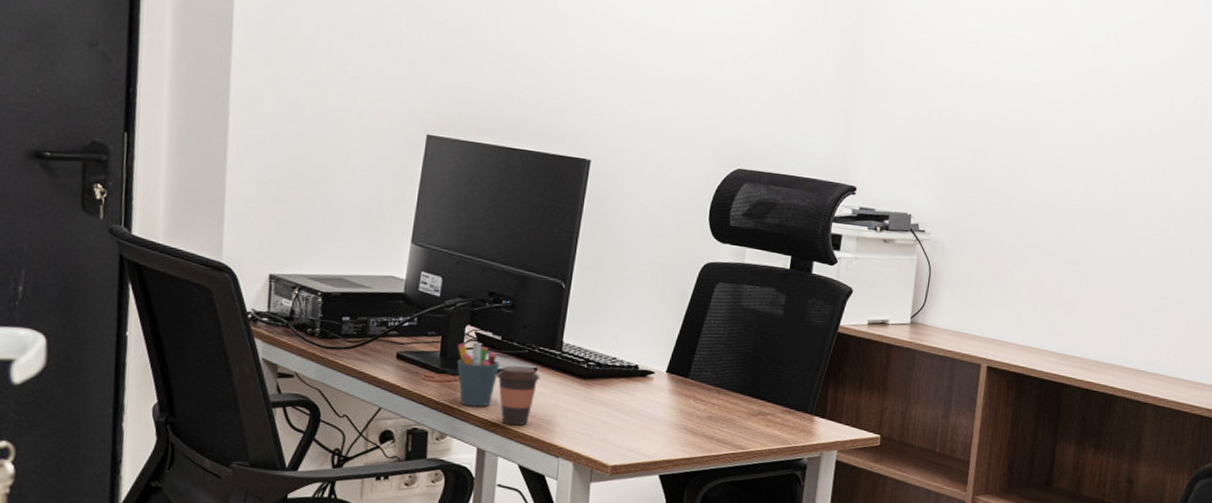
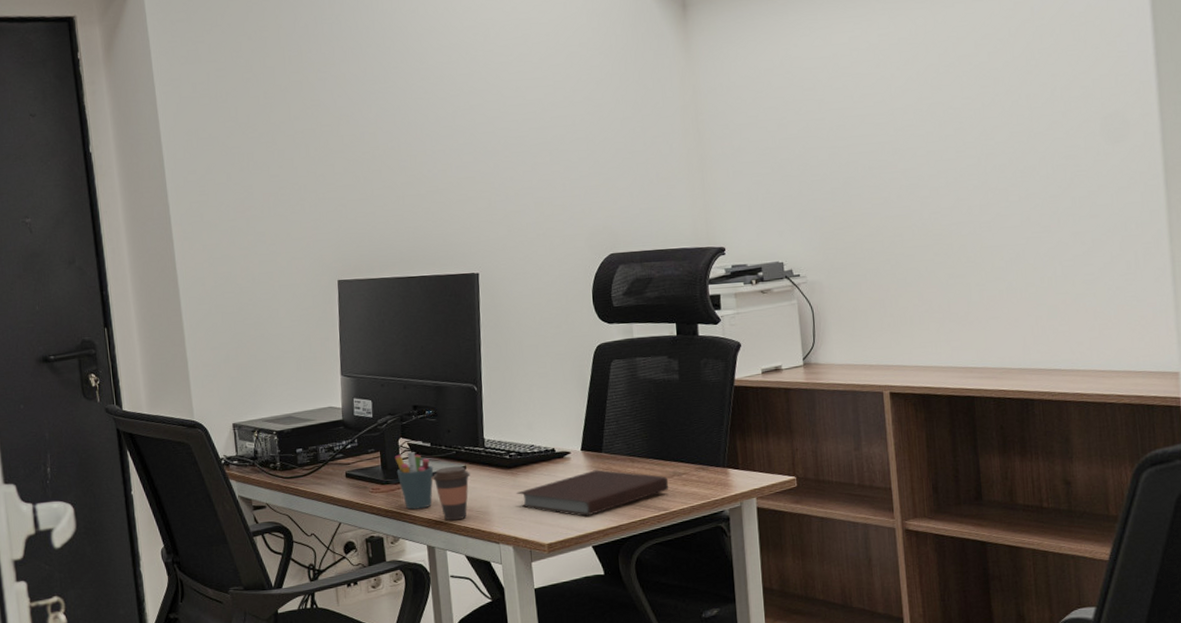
notebook: none [588,395,752,443] -> present [516,470,669,517]

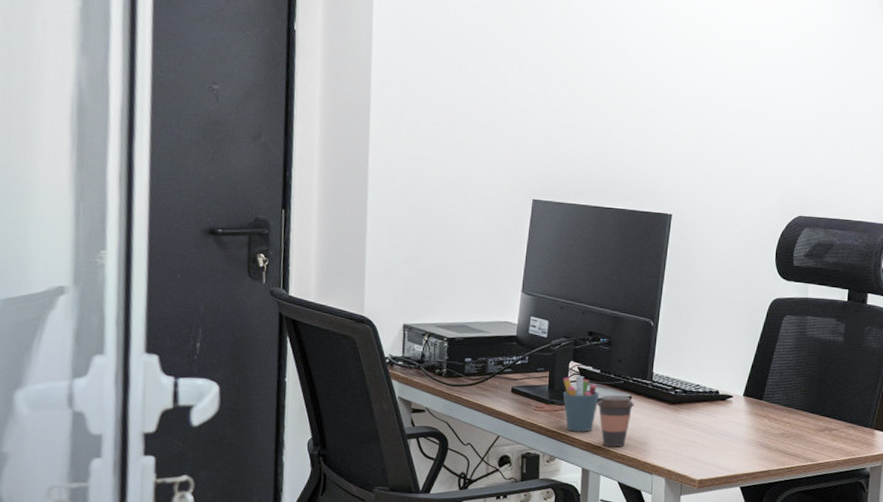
notebook: present [516,470,669,517] -> none [676,416,820,458]

